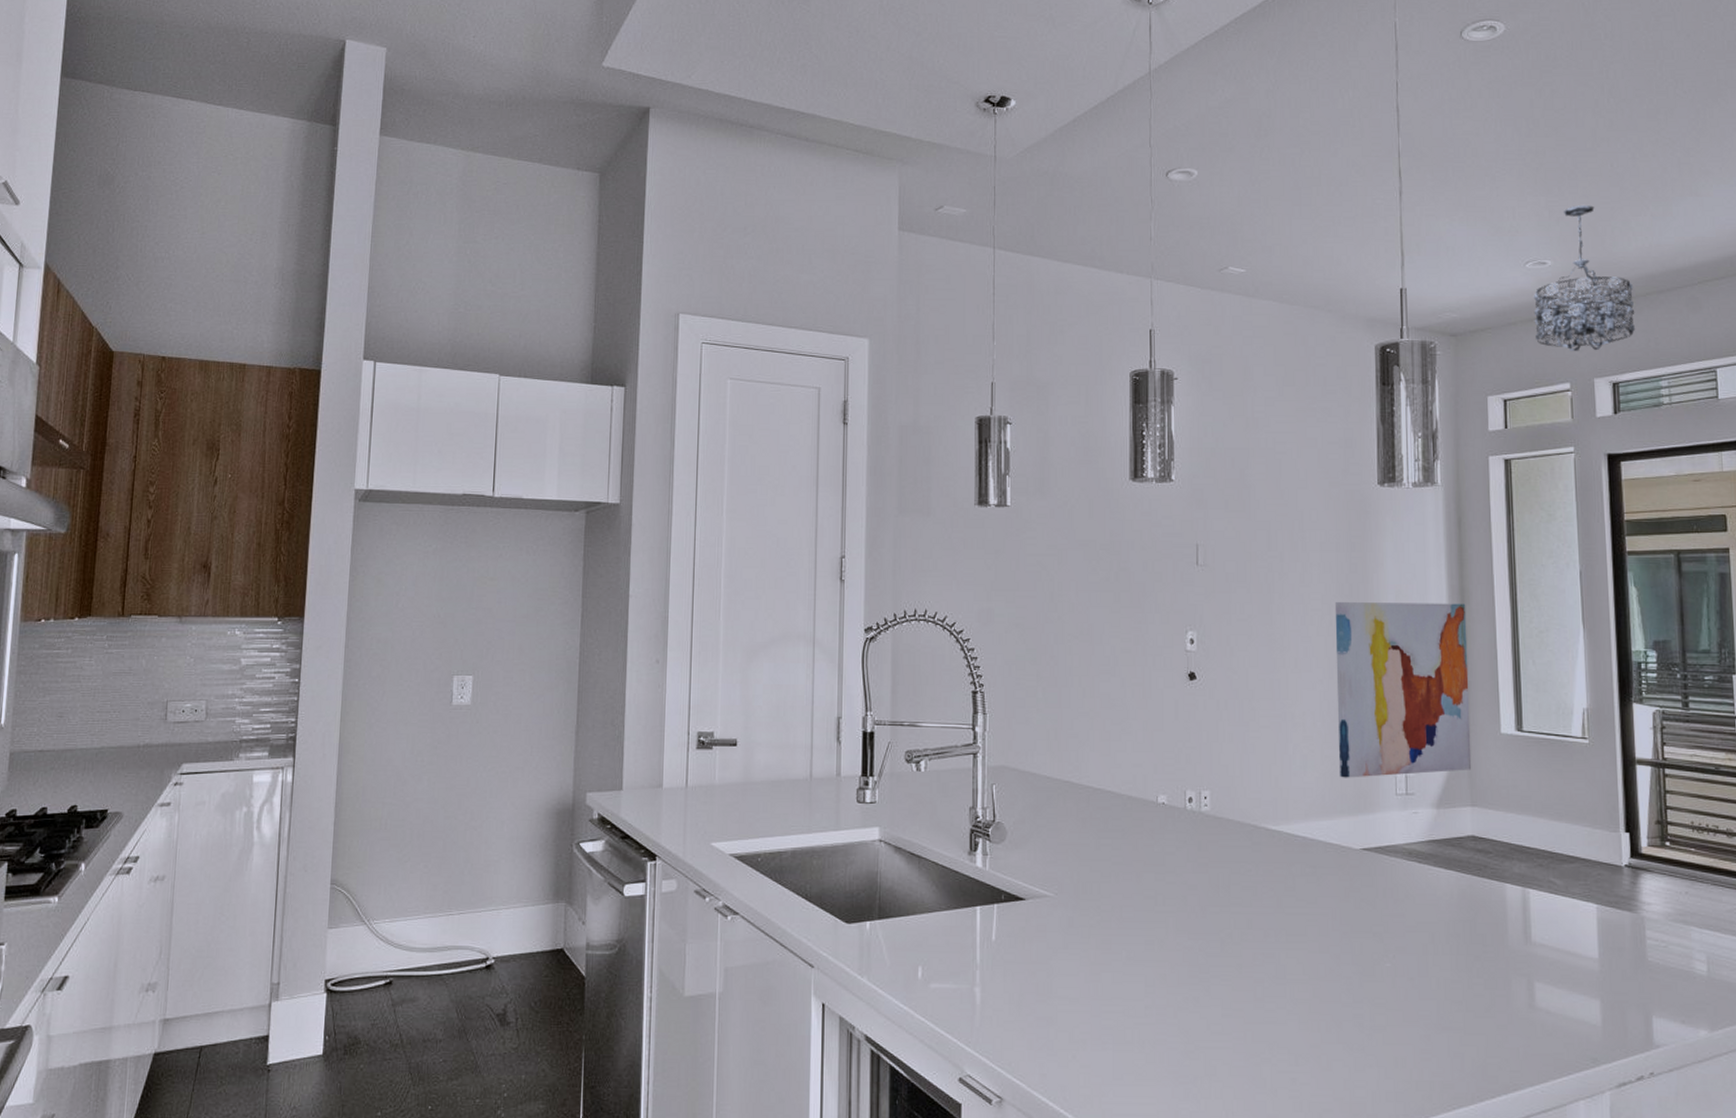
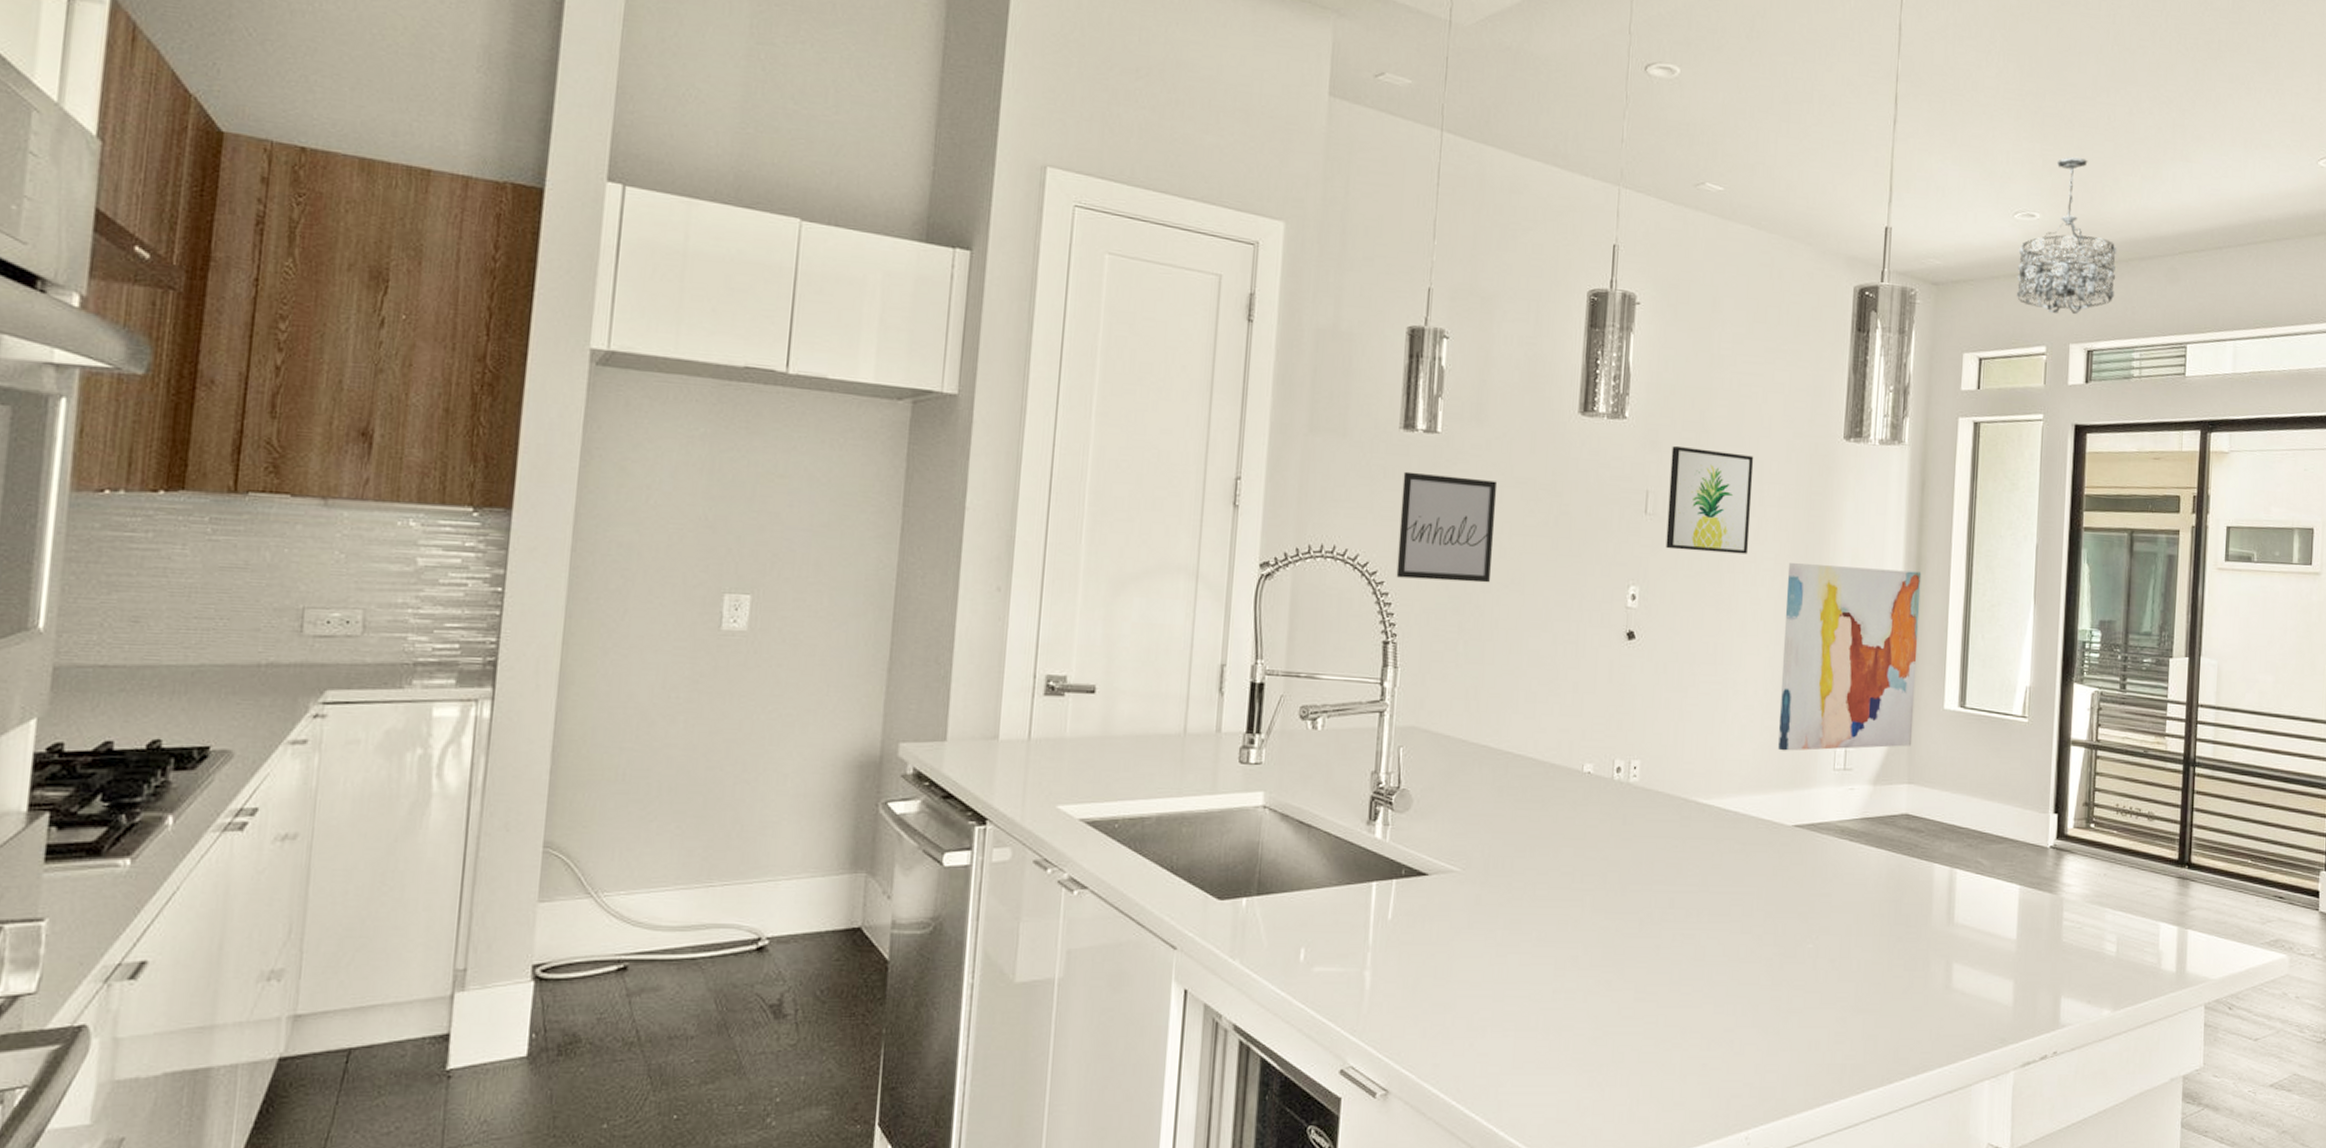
wall art: none [980,542,1063,635] -> present [1396,471,1498,583]
wall art: none [1217,502,1296,597] -> present [1666,445,1754,554]

